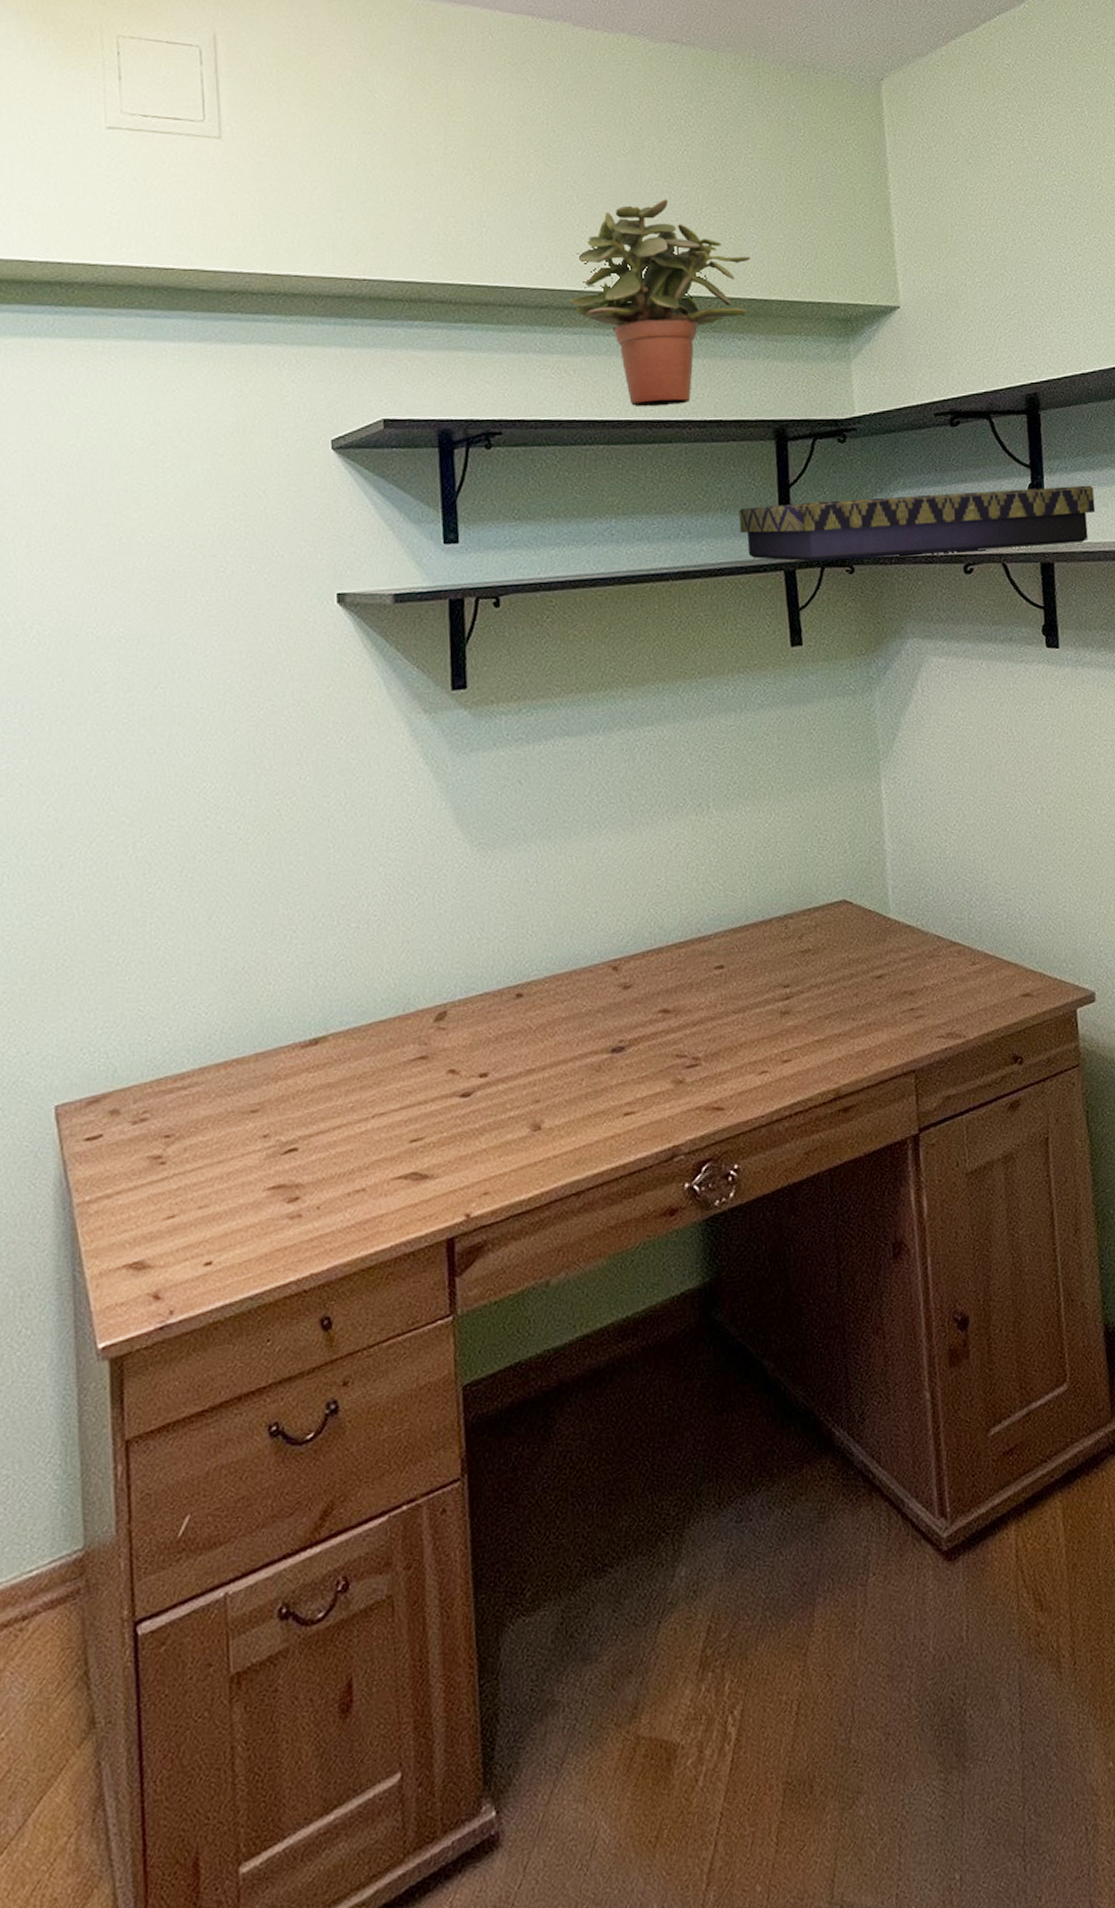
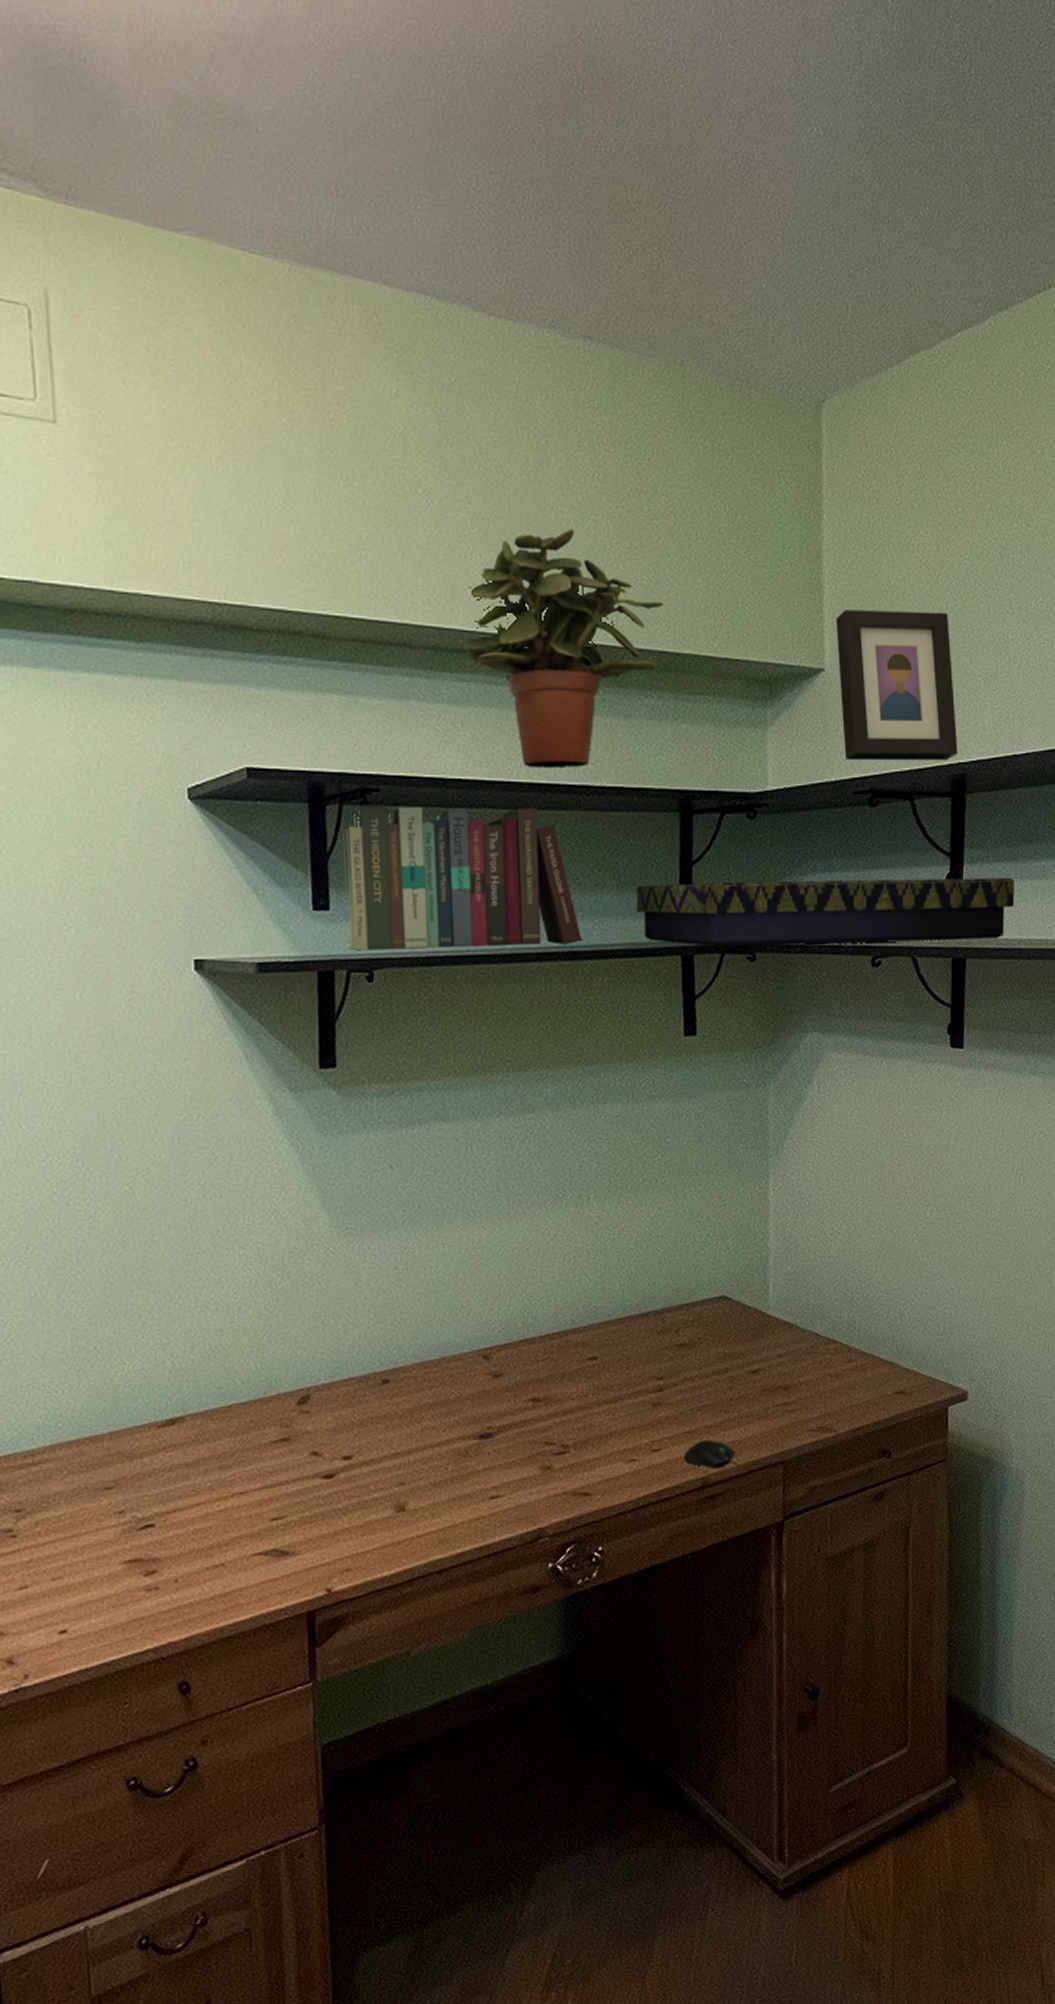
books: none [471,442,690,580] -> present [344,804,581,951]
computer mouse: none [814,1048,904,1080] -> present [683,1439,773,1469]
picture frame: none [906,251,1030,386] -> present [835,609,958,761]

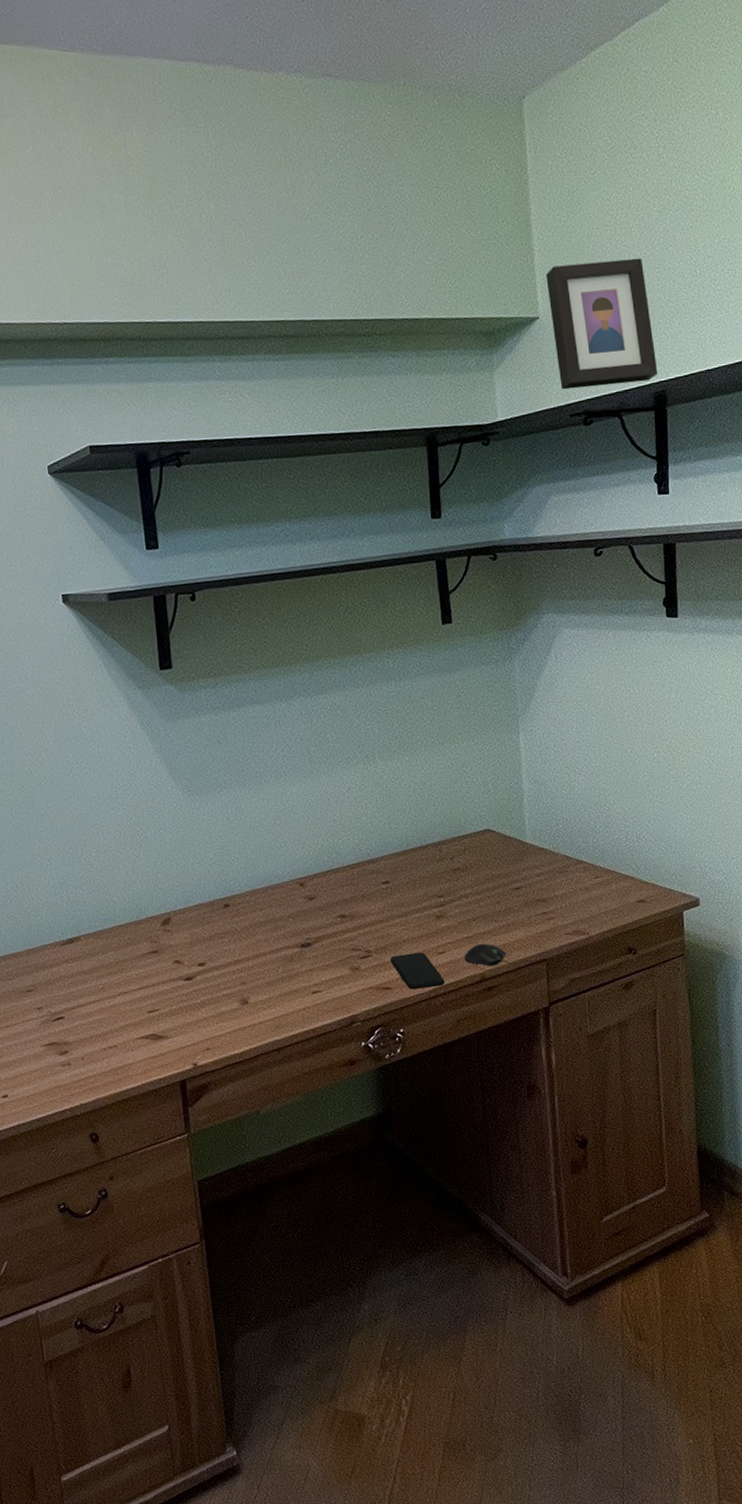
books: present [344,804,581,951] -> none [165,454,354,578]
potted plant: present [459,529,663,769] -> none [242,230,402,424]
smartphone: none [591,1448,658,1497] -> present [390,952,445,990]
decorative box: present [636,877,1015,948] -> none [395,472,716,552]

